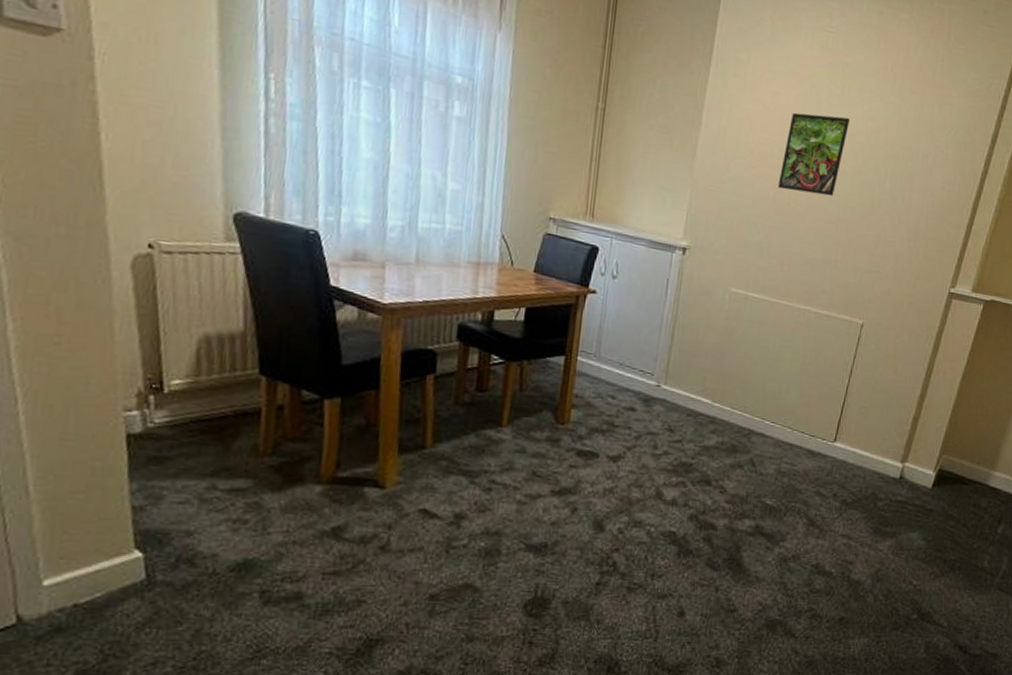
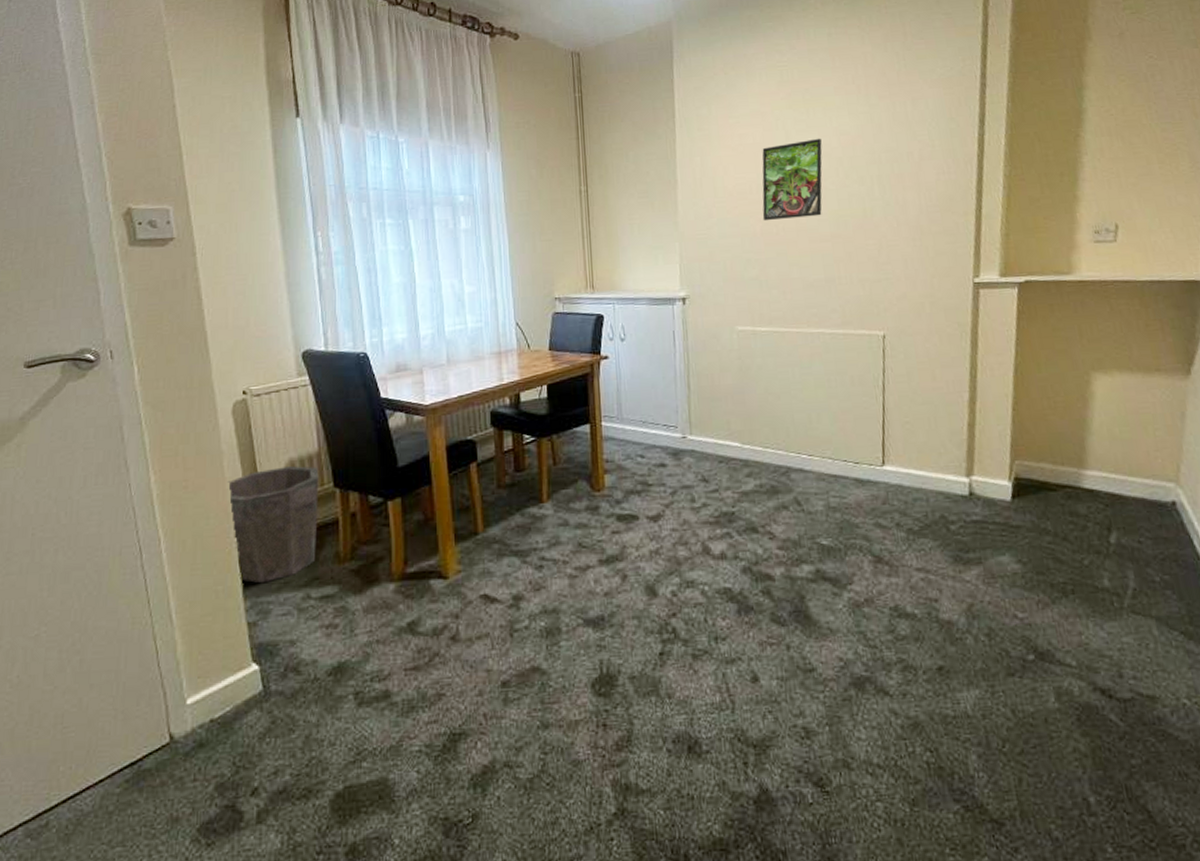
waste bin: none [117,340,242,467] -> present [227,466,319,584]

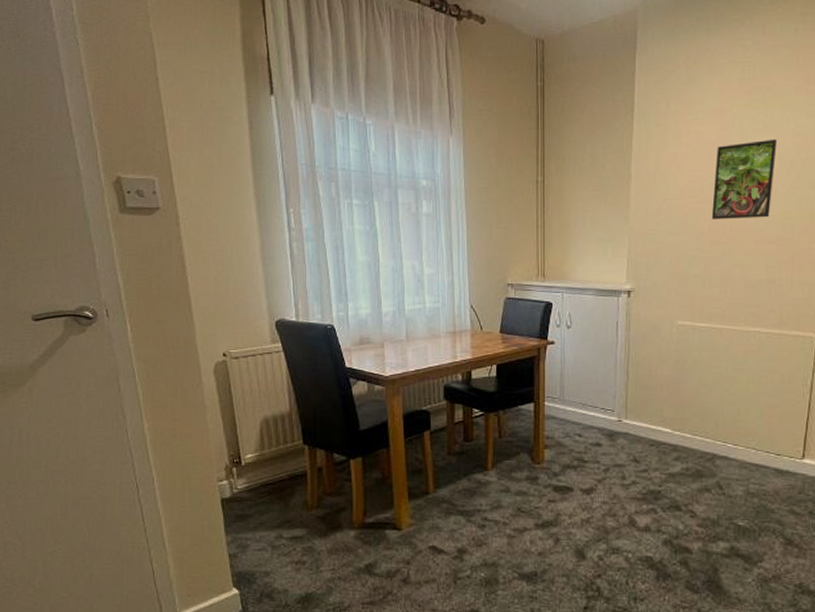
waste bin: present [227,466,319,584] -> none [210,423,290,522]

